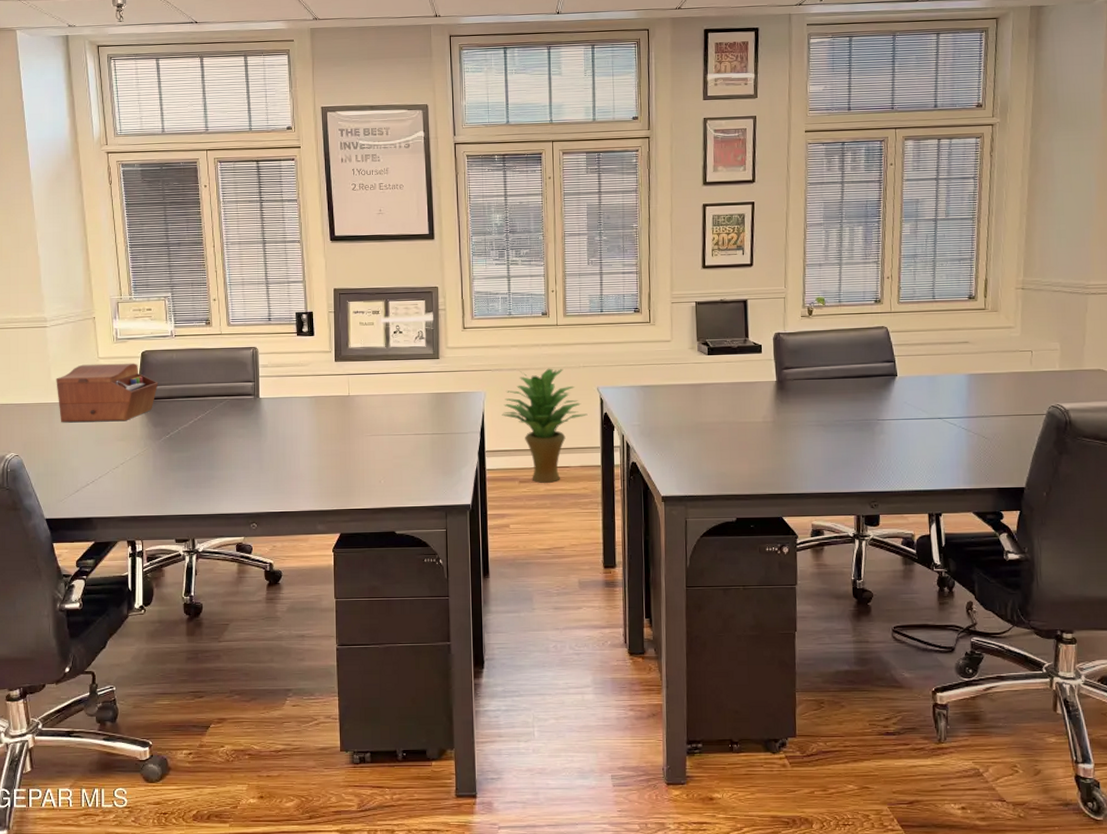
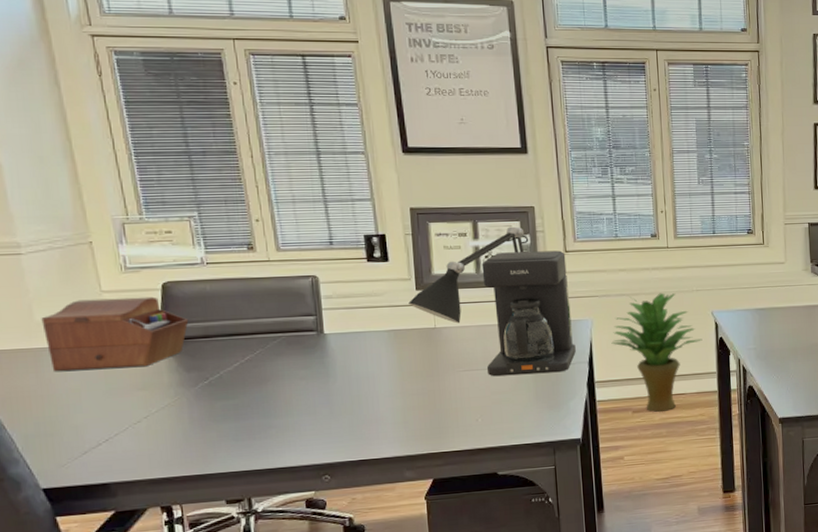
desk lamp: none [328,305,432,392] -> present [408,226,529,324]
coffee maker: none [390,327,469,442] -> present [481,250,576,377]

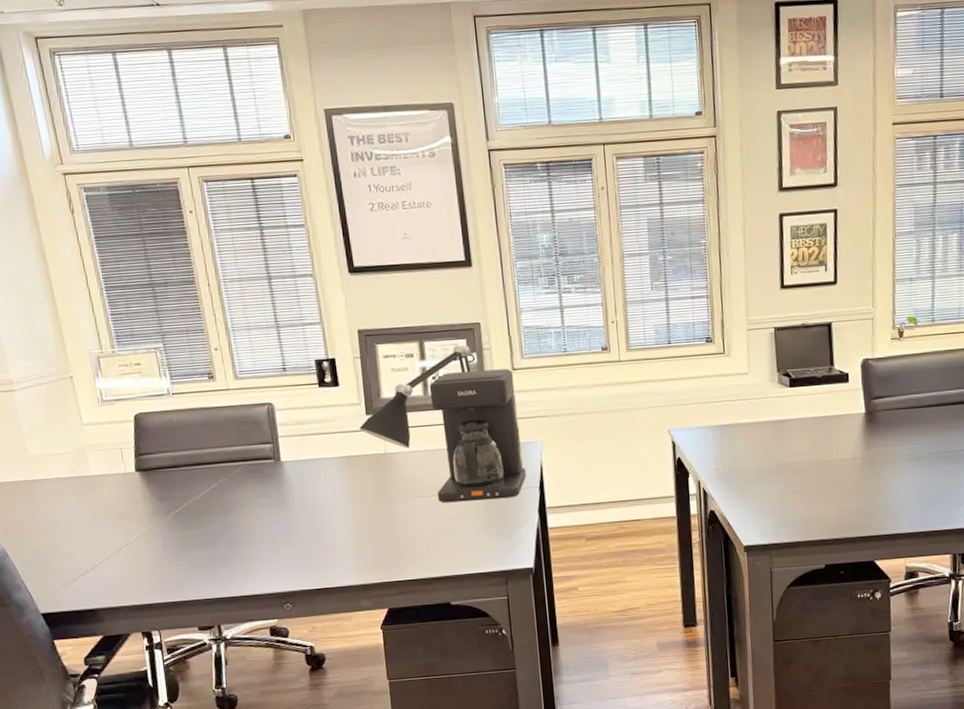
sewing box: present [41,296,189,372] -> none [33,428,159,503]
potted plant: present [611,293,703,413] -> none [562,410,659,540]

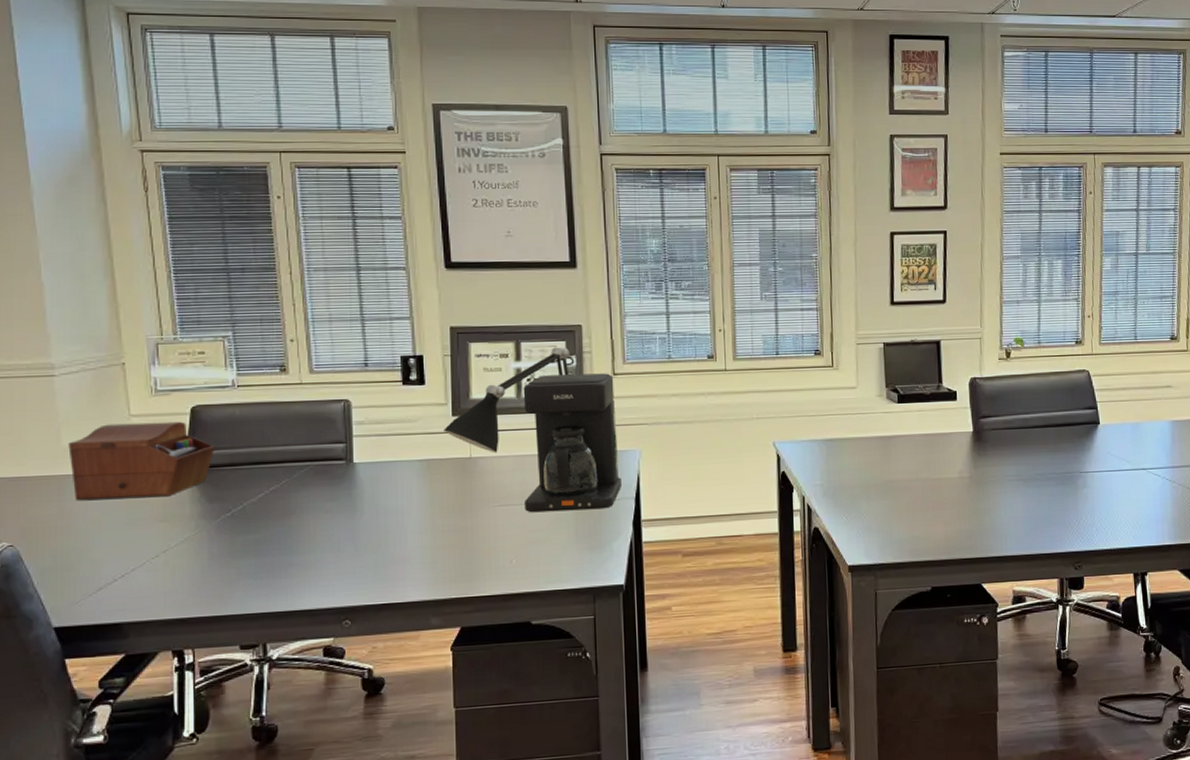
sewing box: none [33,428,159,503] -> present [68,421,215,501]

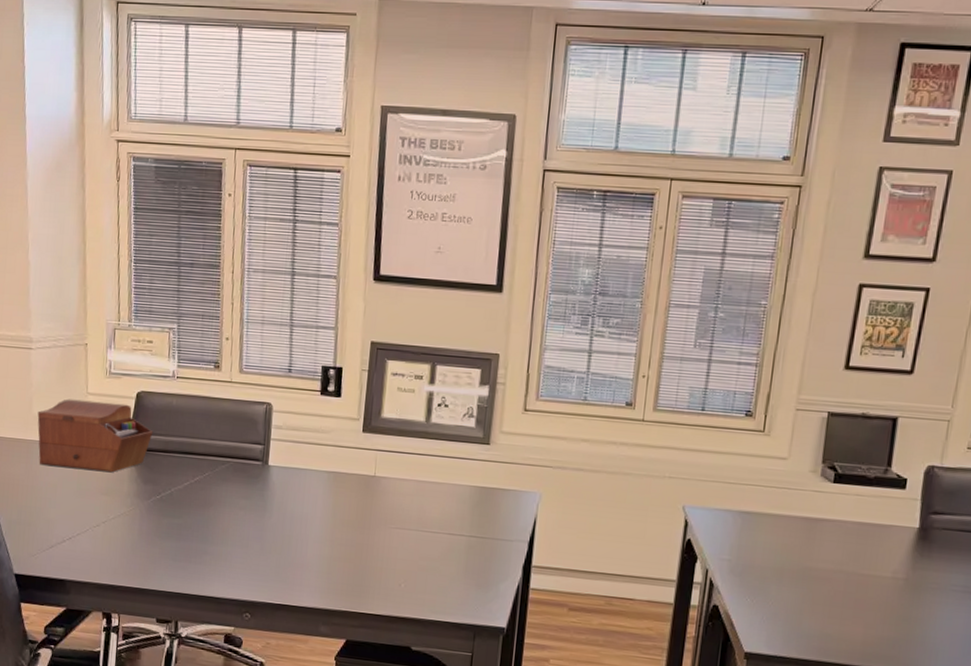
desk lamp: present [444,347,575,453] -> none [353,374,488,475]
coffee maker: present [523,373,622,513] -> none [419,402,524,548]

